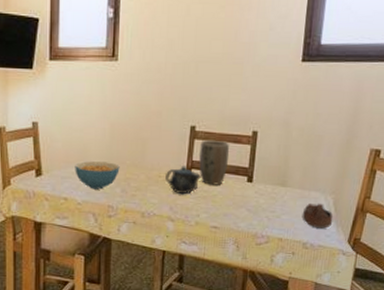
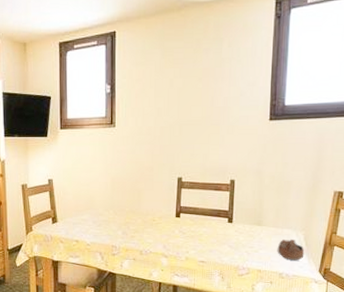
cereal bowl: present [75,161,120,190] -> none [84,210,120,233]
teapot: present [164,166,201,194] -> none [158,211,188,234]
plant pot: present [199,139,229,185] -> none [186,188,211,226]

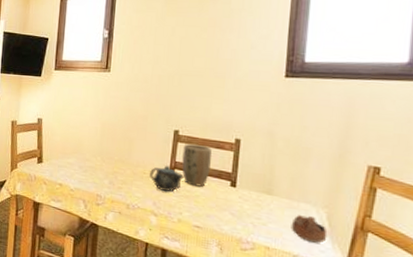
teapot: none [158,211,188,234] -> present [149,165,184,192]
plant pot: none [186,188,211,226] -> present [182,143,212,187]

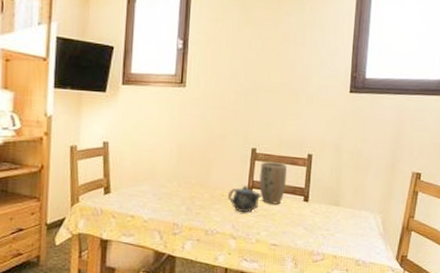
cup: present [291,215,328,243] -> none [354,222,382,246]

